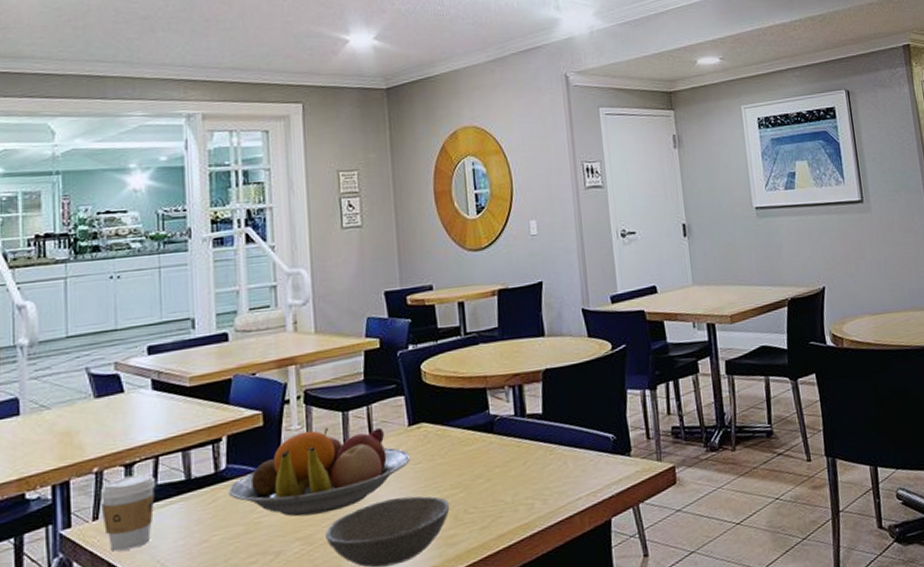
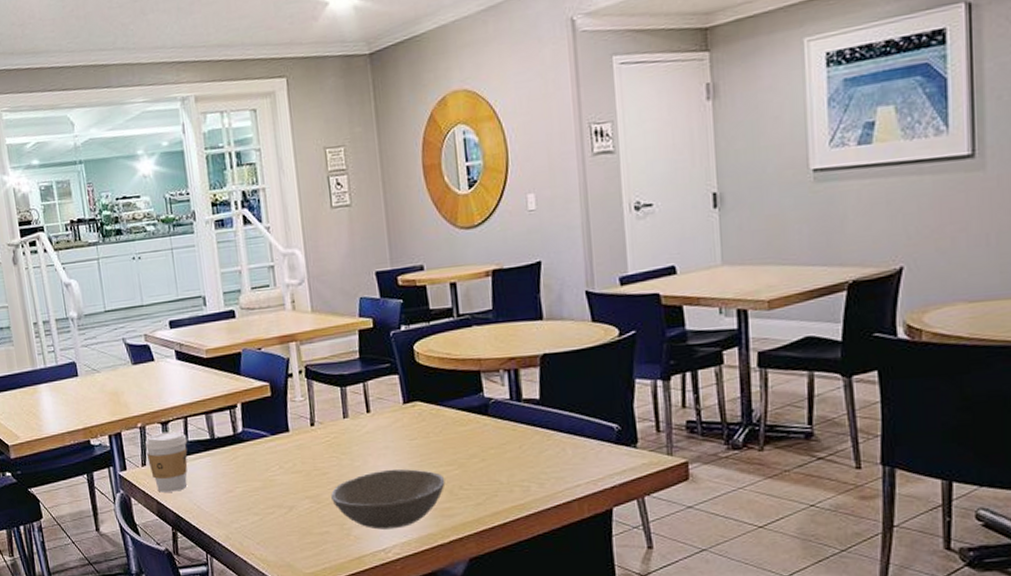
fruit bowl: present [228,427,411,517] -> none [245,401,407,478]

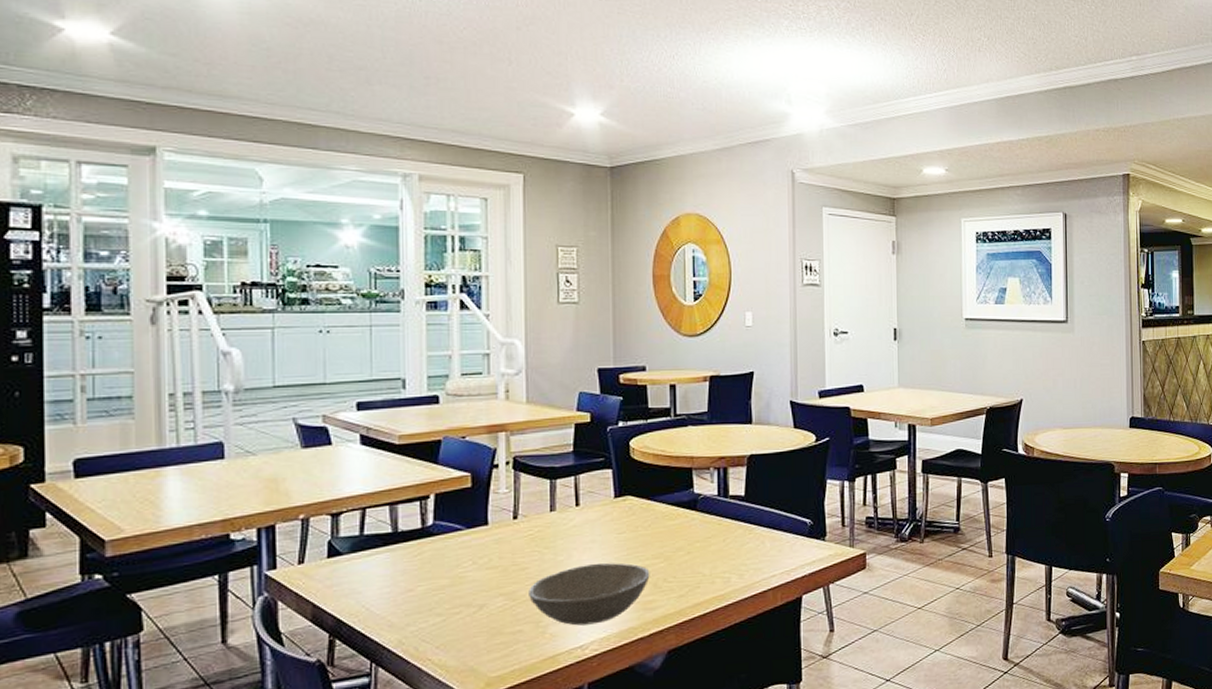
coffee cup: present [145,431,188,493] -> none [307,524,363,594]

